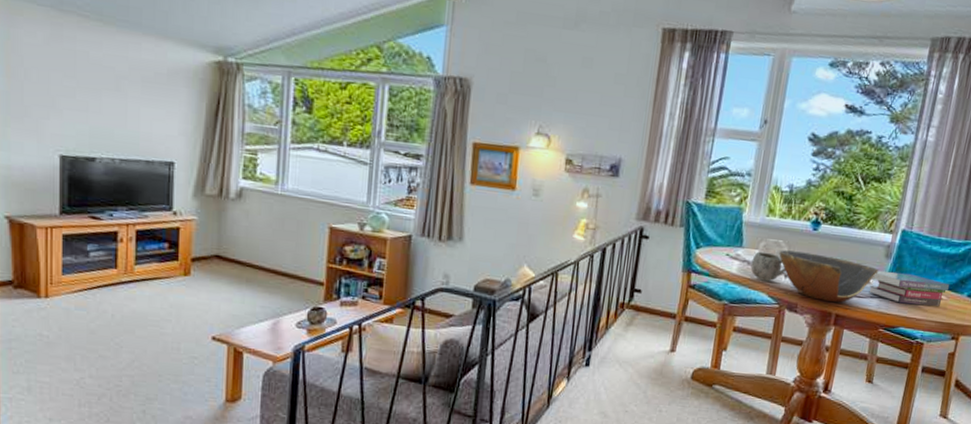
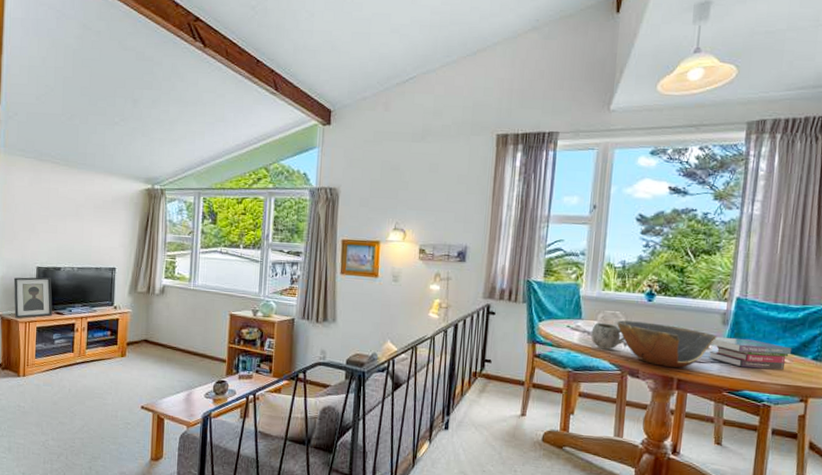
picture frame: none [25,168,85,222] -> present [13,277,53,318]

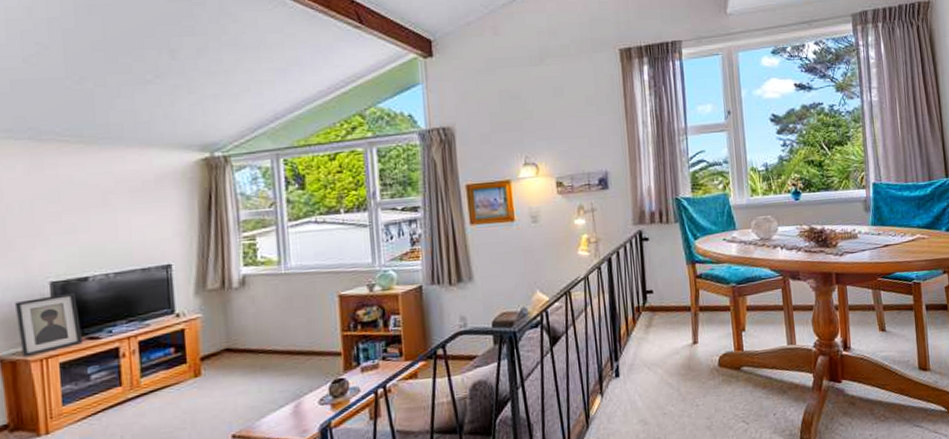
mug: present [591,322,625,350] -> none [747,229,780,257]
bowl: present [617,320,717,368] -> none [770,220,863,264]
books: present [709,337,791,370] -> none [858,221,928,251]

